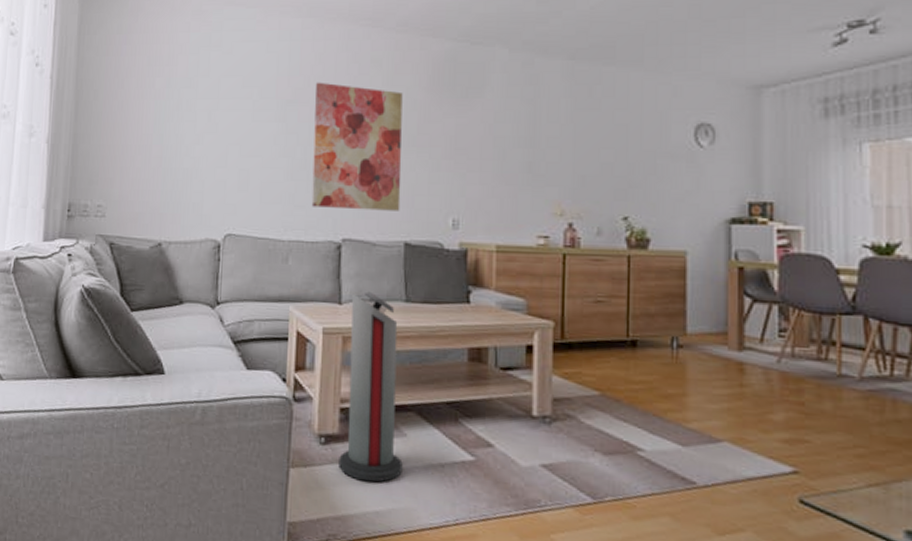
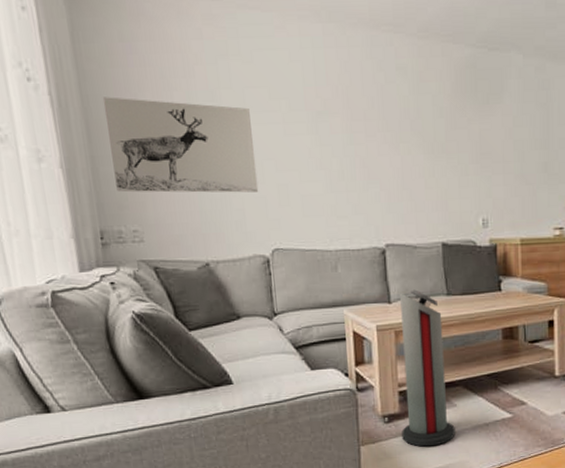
wall art: none [90,81,223,176] -> present [102,97,259,193]
wall art: present [311,82,403,211] -> none [343,91,436,217]

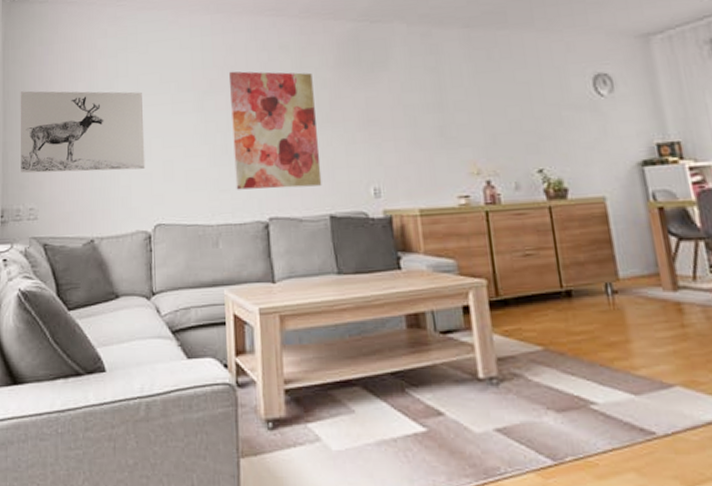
wall art: none [343,91,436,217] -> present [228,71,322,190]
air purifier: present [400,289,455,447] -> none [285,267,355,465]

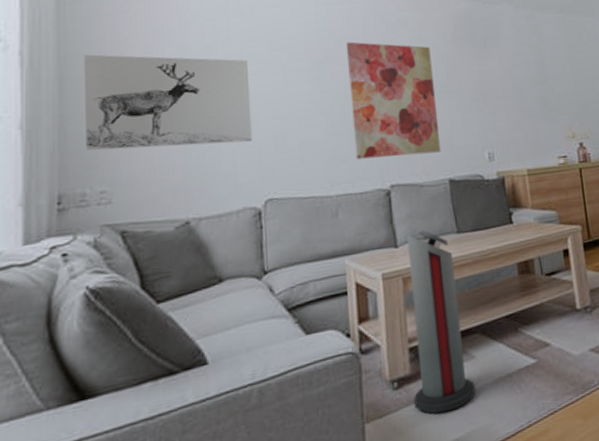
air purifier: none [285,267,355,465] -> present [407,230,476,414]

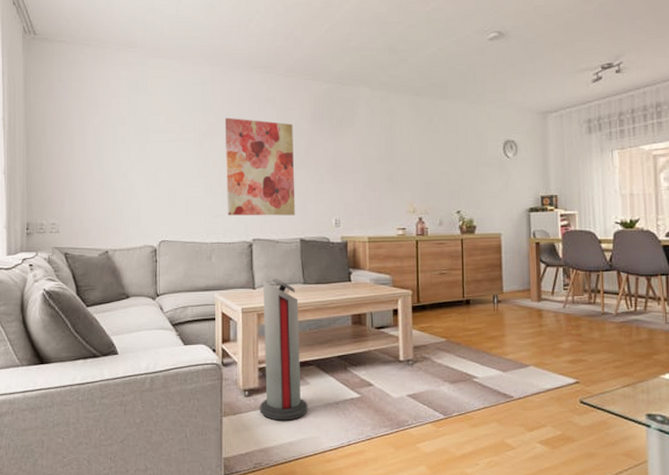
wall art: present [83,54,253,151] -> none [41,121,153,195]

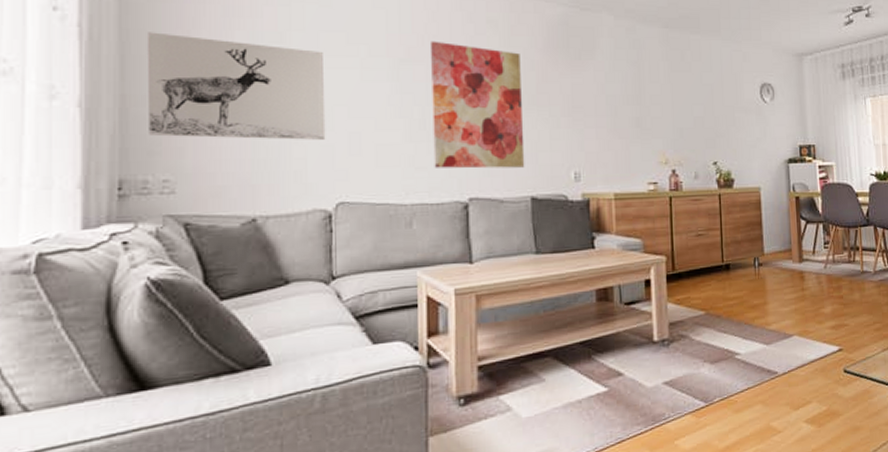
wall art: none [41,121,153,195] -> present [146,32,326,140]
air purifier: present [260,278,308,421] -> none [480,247,543,434]

